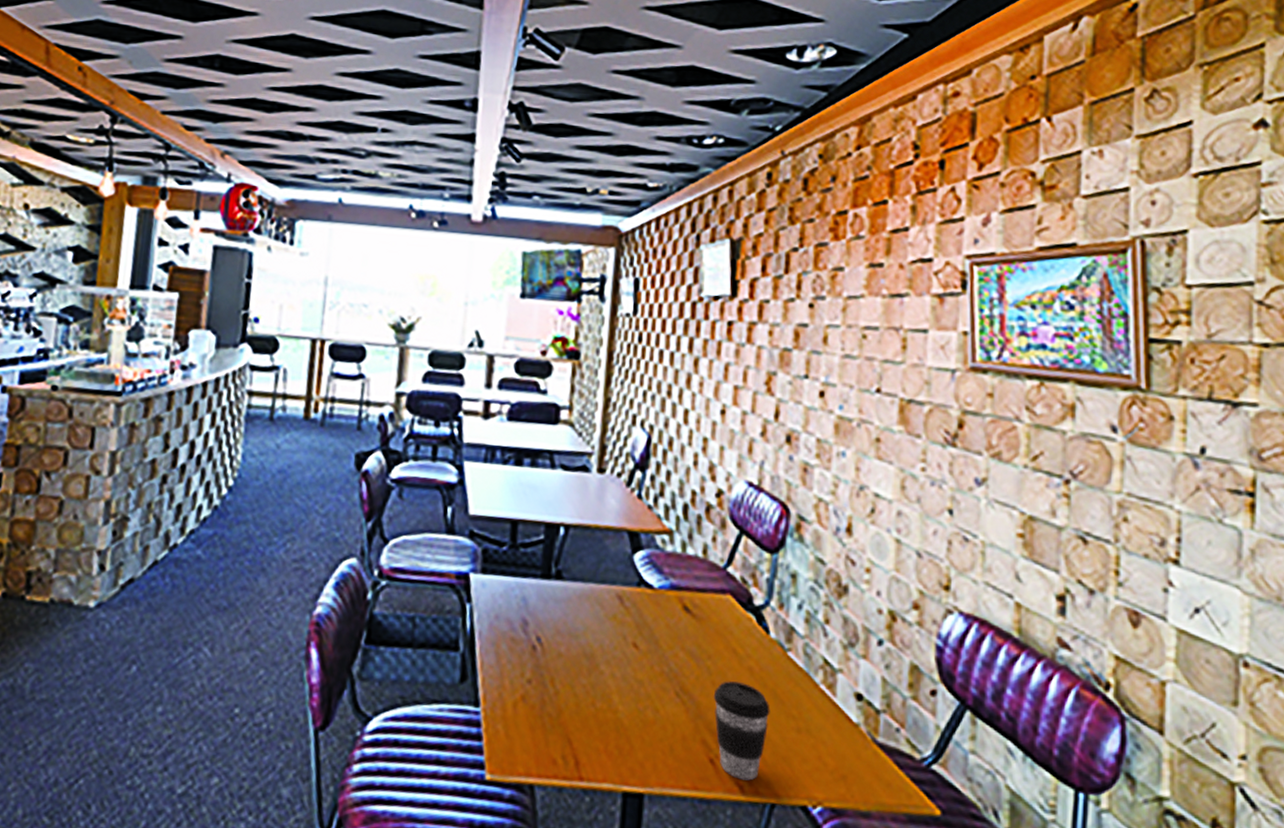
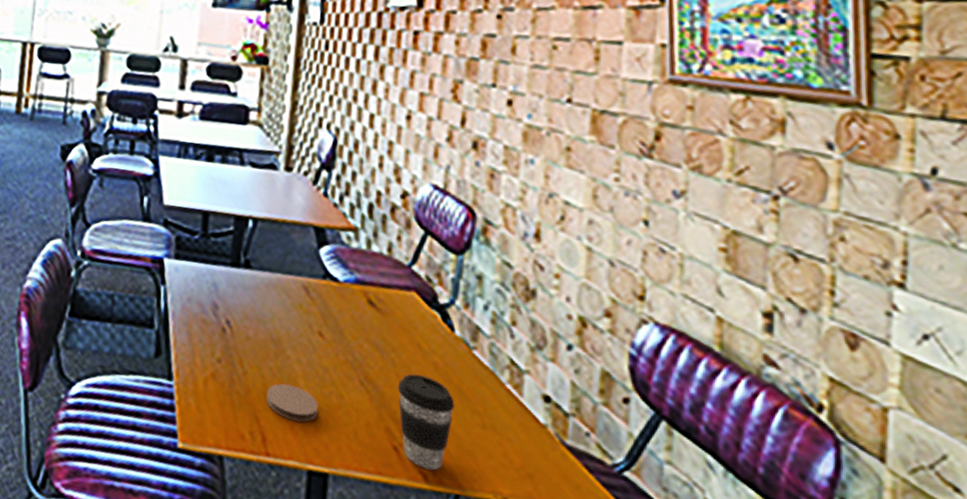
coaster: none [579,701,634,742] -> present [266,383,319,423]

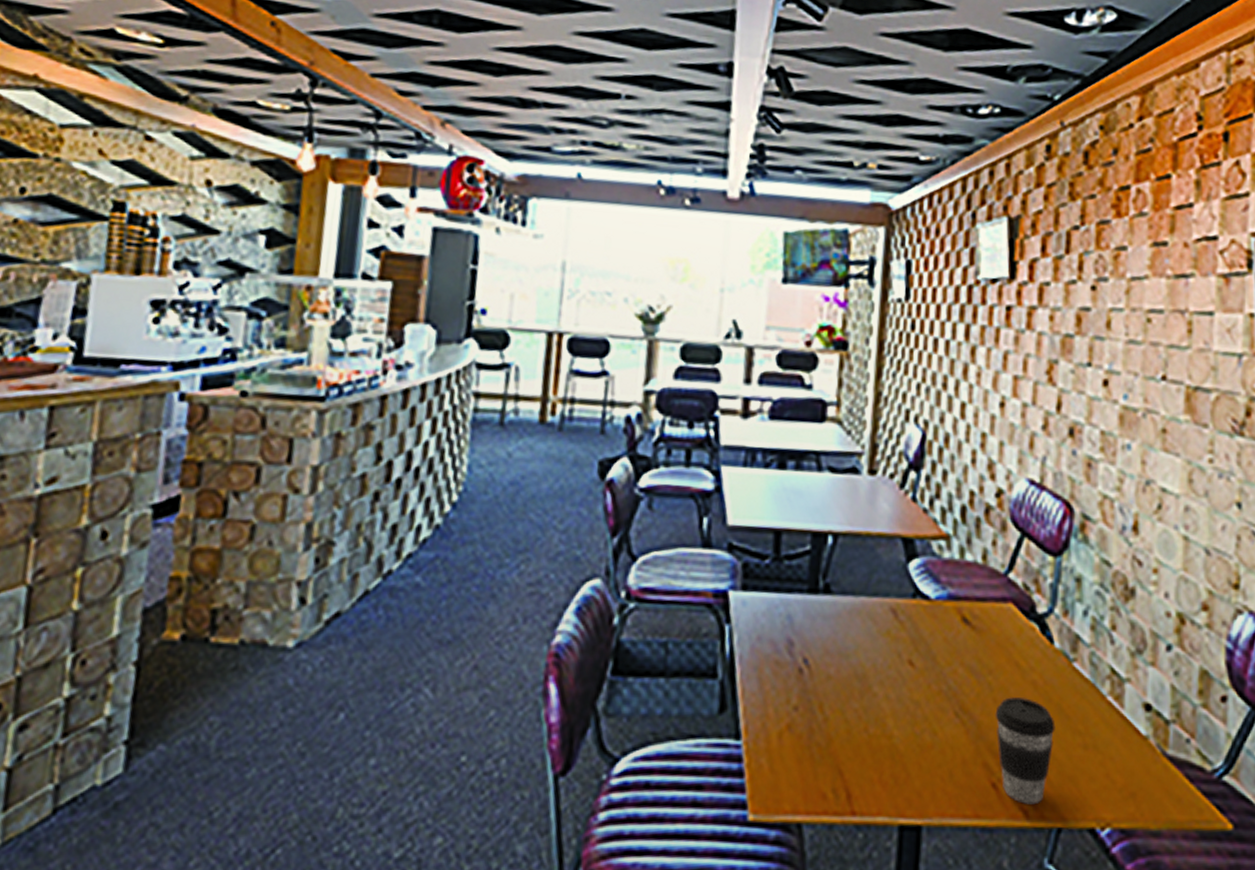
coaster: present [266,383,319,423] -> none [851,726,910,770]

